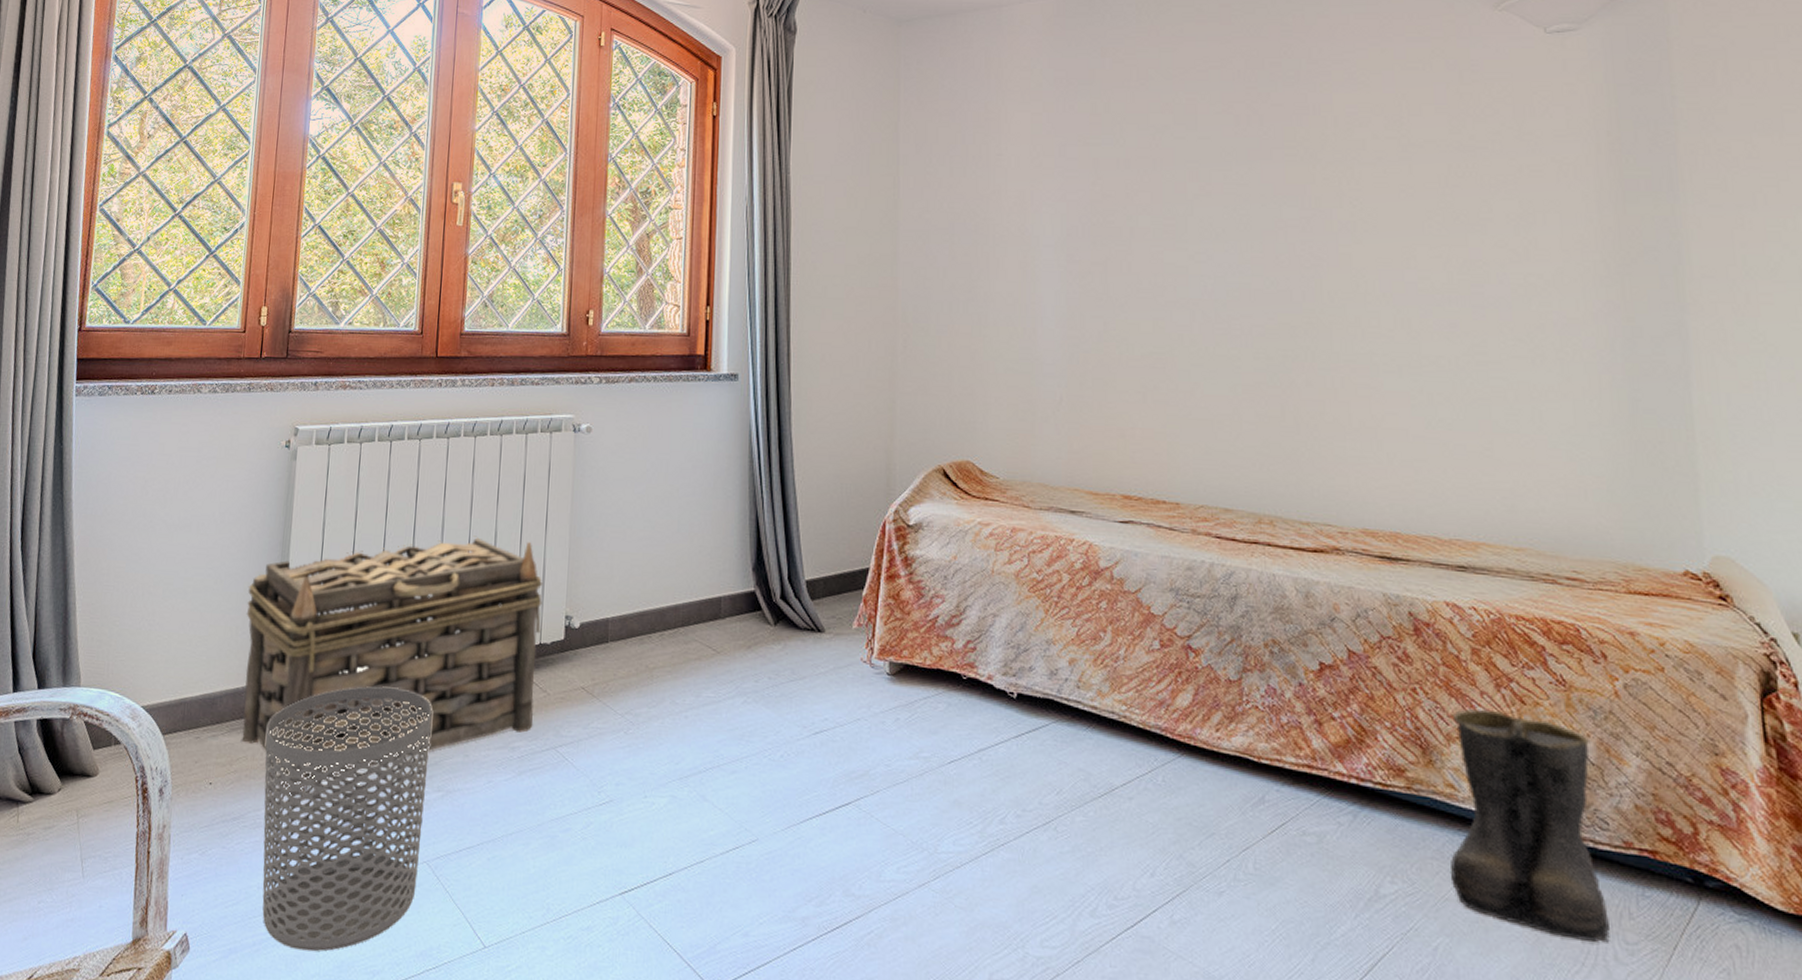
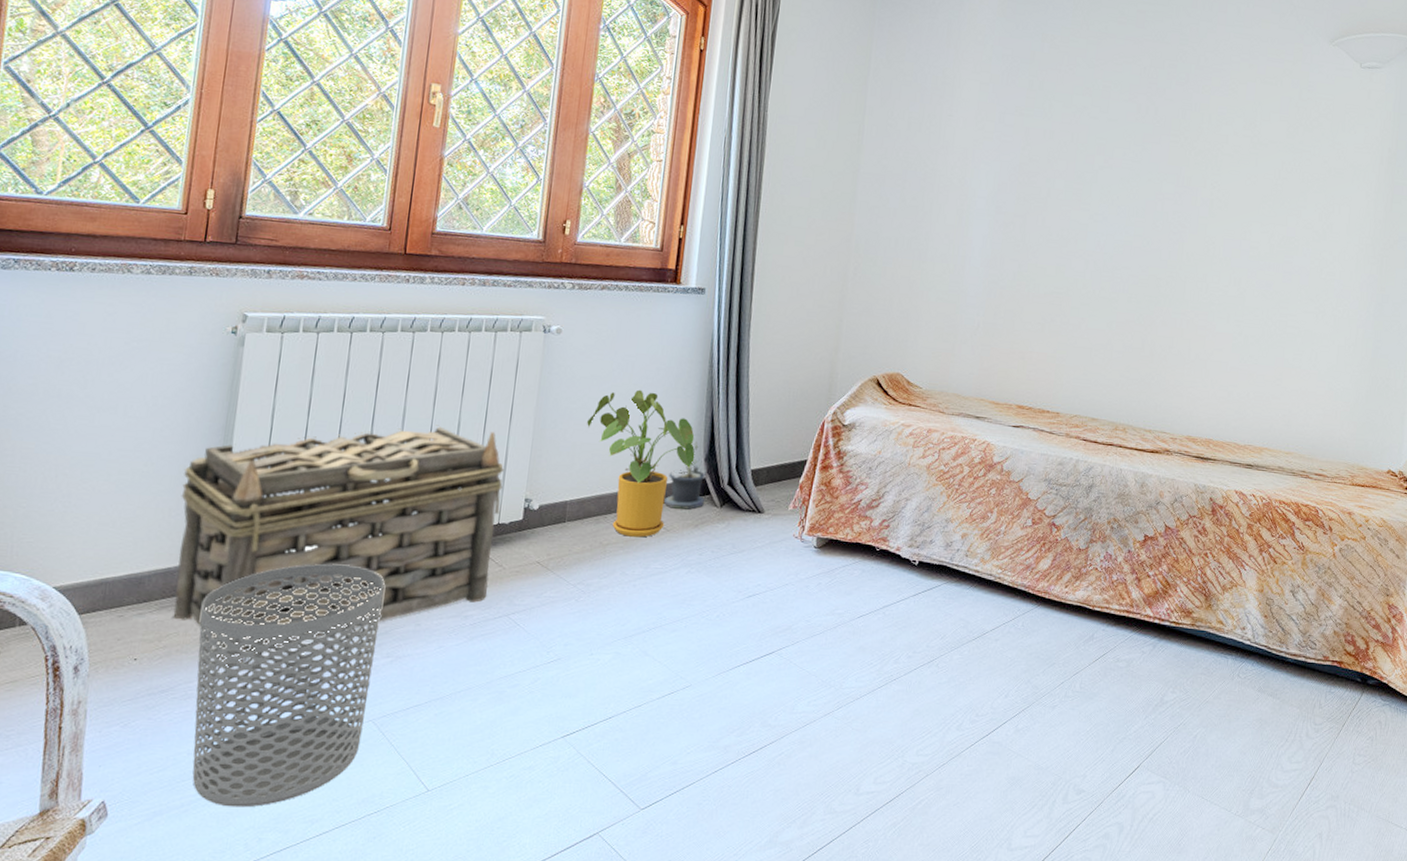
house plant: none [624,491,741,661] -> present [587,389,695,538]
potted plant: none [711,548,756,628] -> present [663,441,706,510]
boots: present [1450,709,1610,943] -> none [1212,568,1313,725]

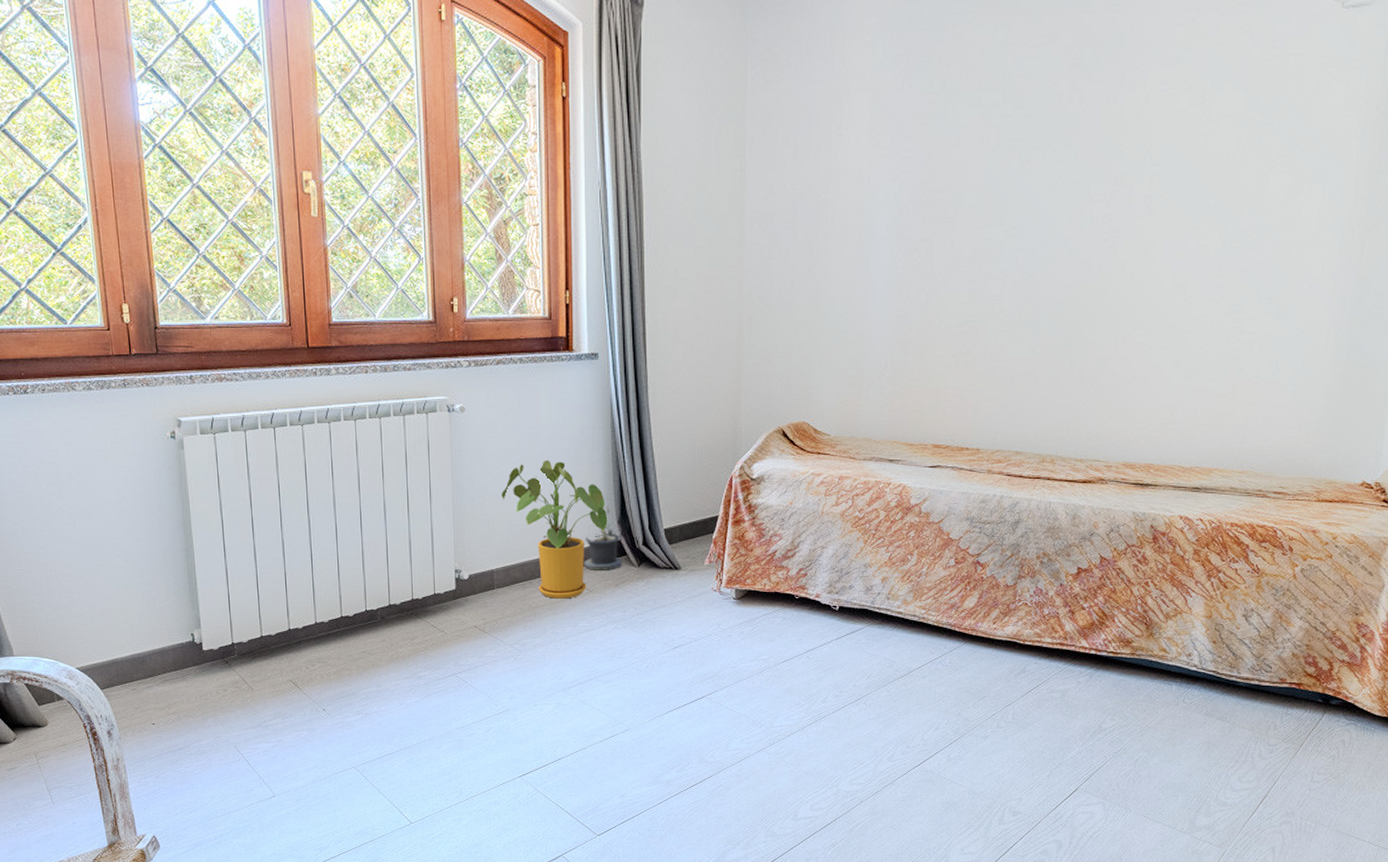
basket: present [173,425,505,666] -> none [158,507,435,727]
waste bin: present [192,563,385,808] -> none [196,637,348,839]

